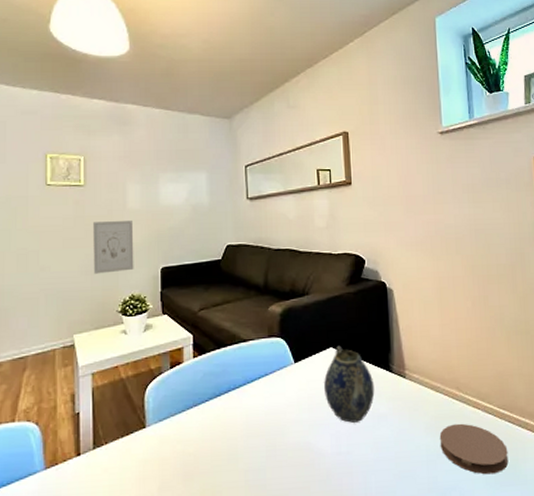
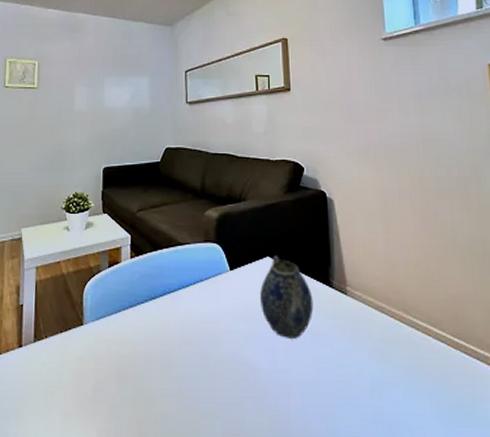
wall art: present [93,221,134,274] -> none [42,122,80,171]
coaster: present [439,423,509,475] -> none [385,350,465,411]

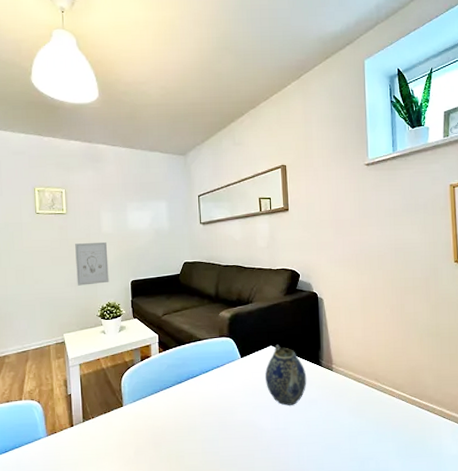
wall art: none [42,122,80,171] -> present [75,242,109,286]

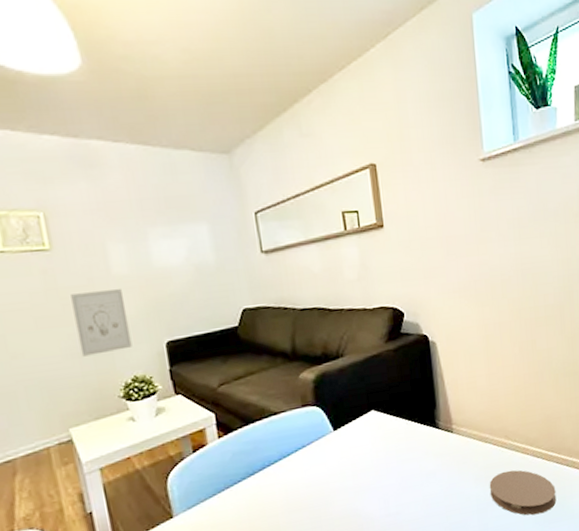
teapot: present [265,344,307,406] -> none [367,407,422,484]
coaster: none [360,407,418,448] -> present [489,469,557,516]

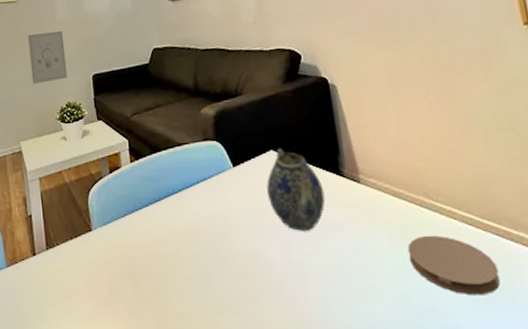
teapot: none [367,407,422,484] -> present [266,148,326,231]

